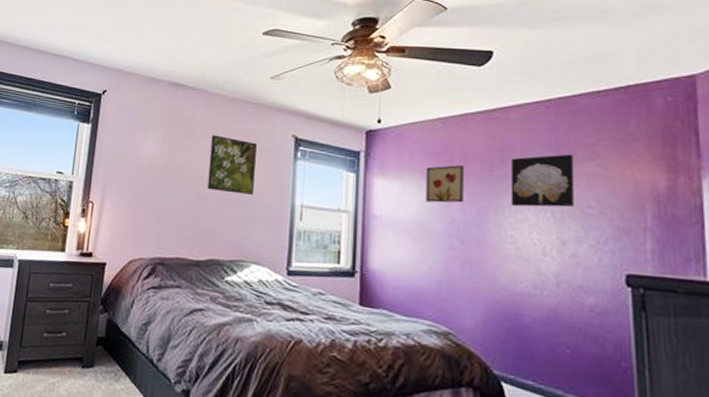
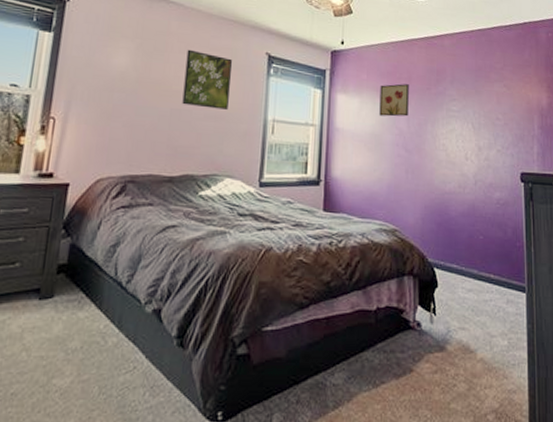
wall art: present [510,154,575,208] -> none [443,76,488,120]

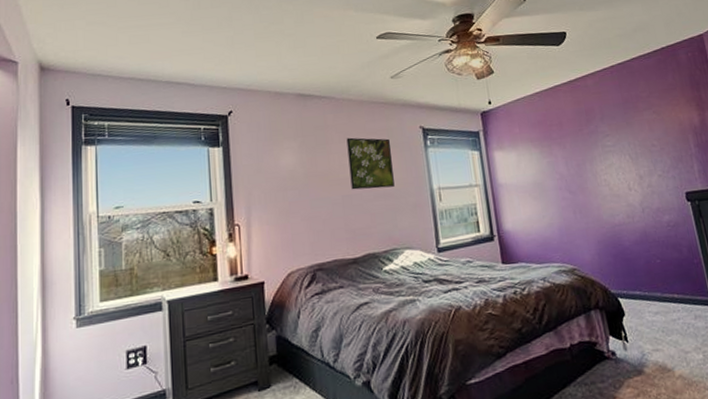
wall art: present [379,84,409,117] -> none [533,129,566,165]

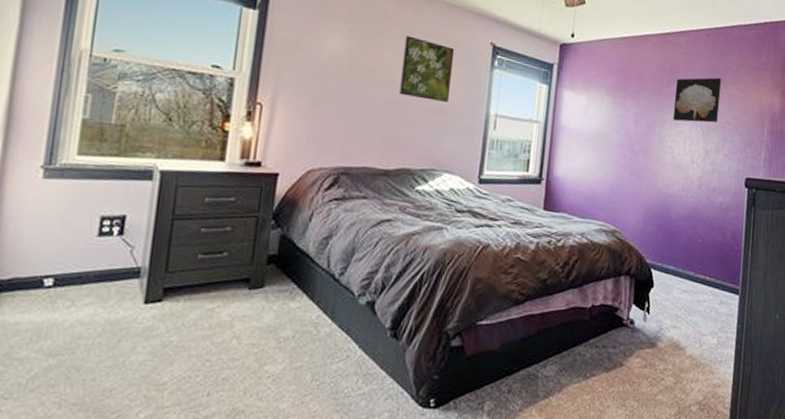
wall art: none [594,106,644,156] -> present [672,77,722,123]

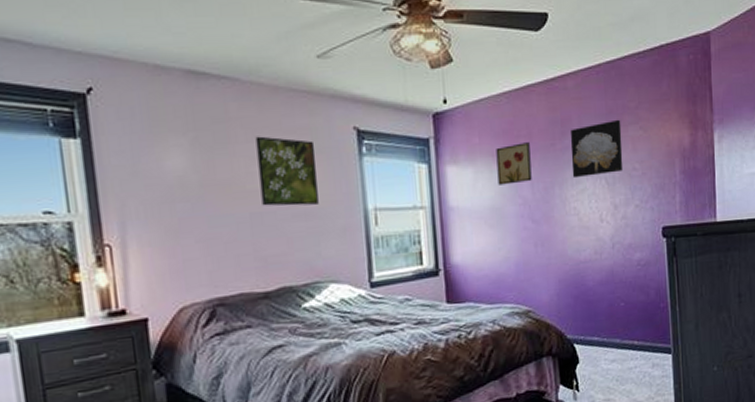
wall art: none [607,82,640,117] -> present [496,142,532,185]

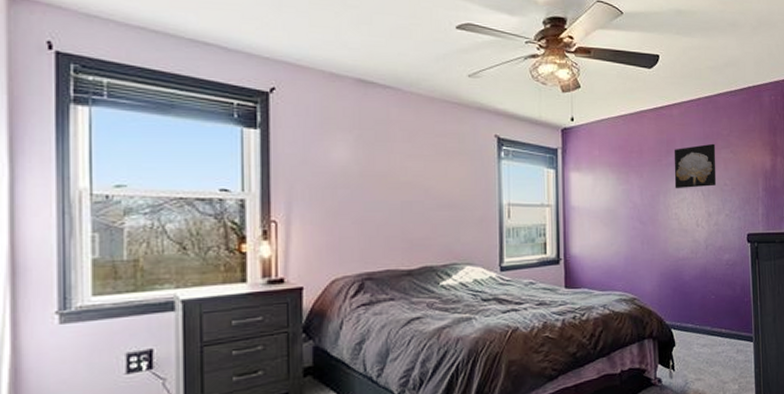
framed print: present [255,136,319,206] -> none [411,137,461,197]
wall art: present [496,142,532,185] -> none [612,157,641,191]

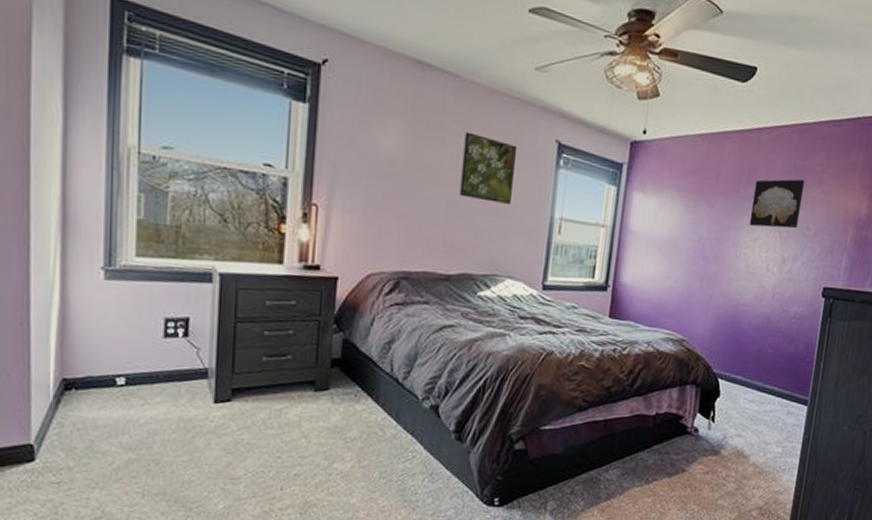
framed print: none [411,137,461,197] -> present [459,131,517,204]

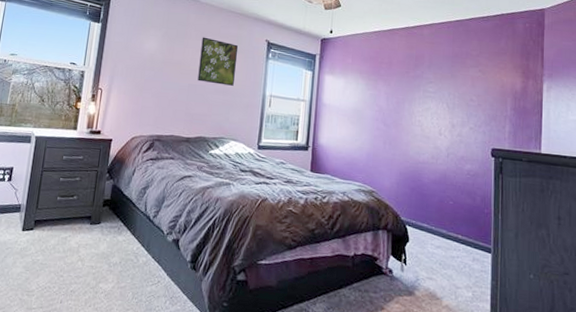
wall art: present [749,179,805,229] -> none [420,62,464,101]

